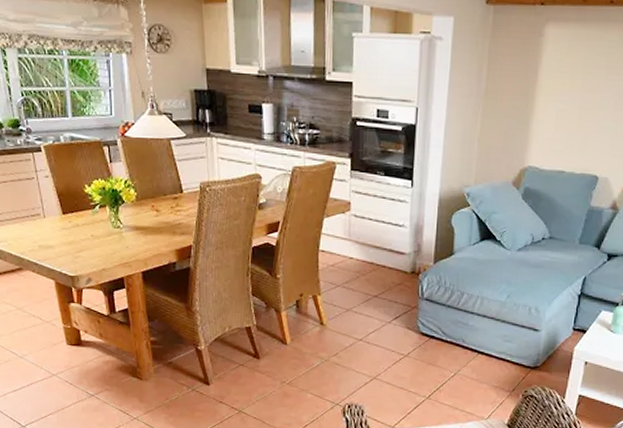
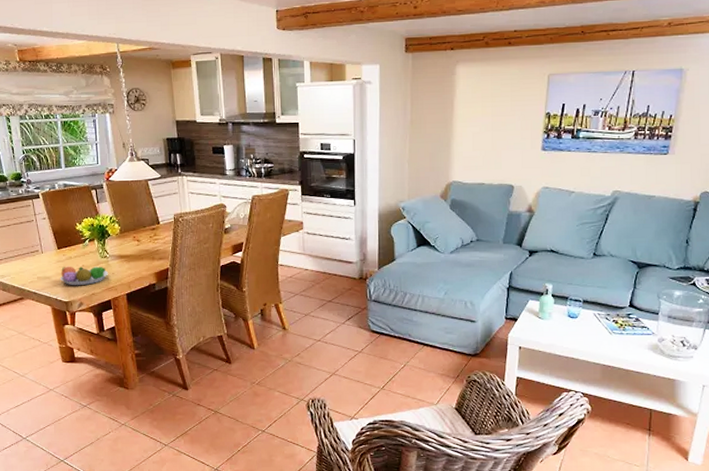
fruit bowl: none [65,234,122,259] -> present [60,266,109,286]

